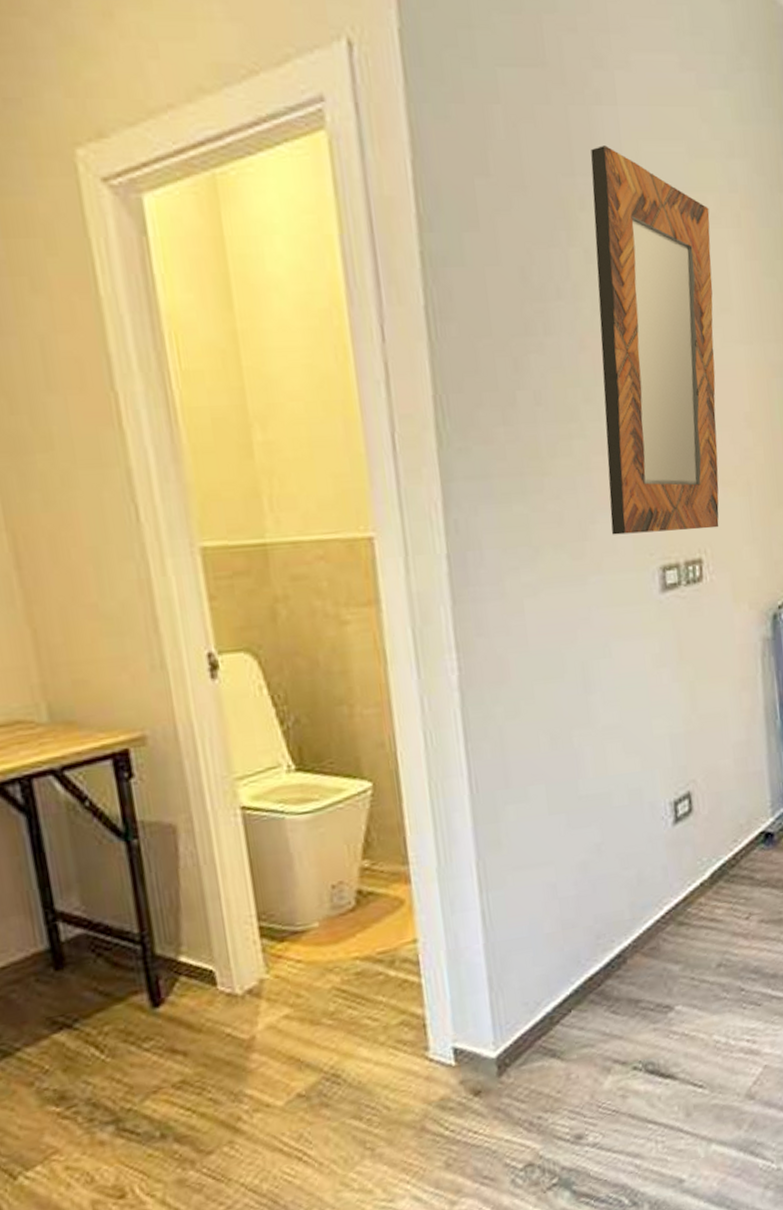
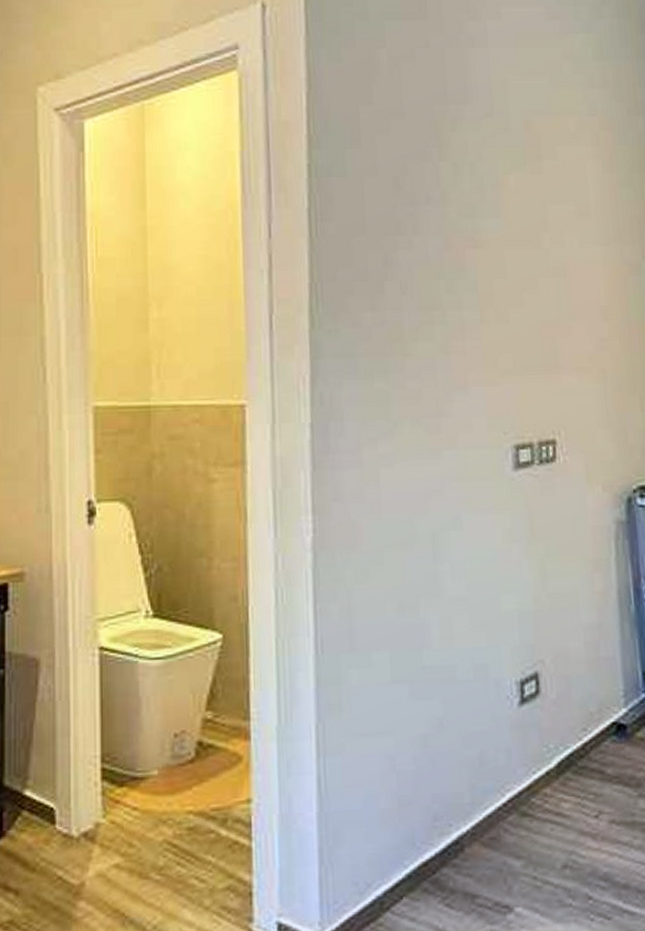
home mirror: present [590,146,719,535] -> none [462,79,574,413]

